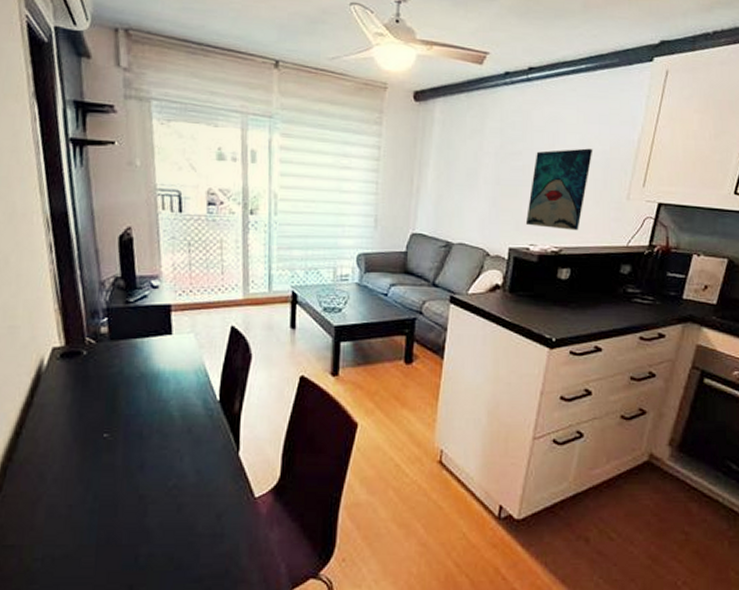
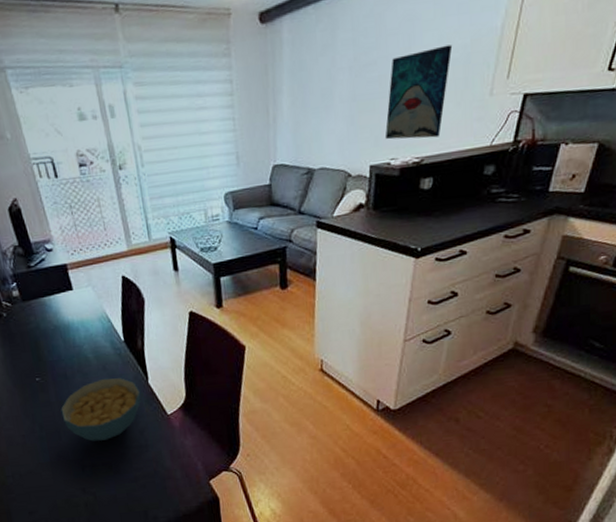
cereal bowl: none [125,443,227,522] -> present [61,378,141,442]

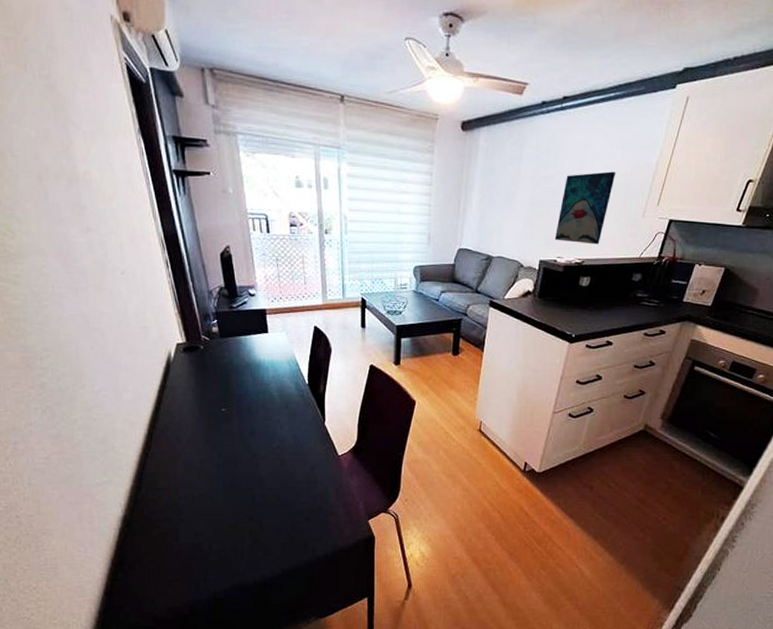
cereal bowl: present [61,378,141,442] -> none [241,416,316,473]

